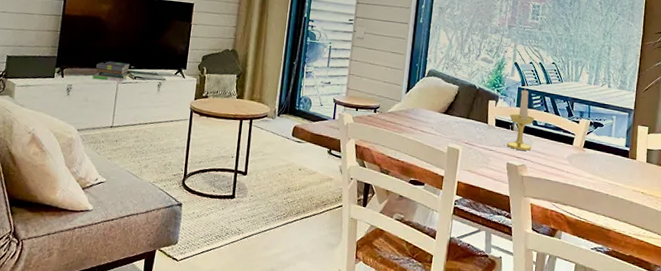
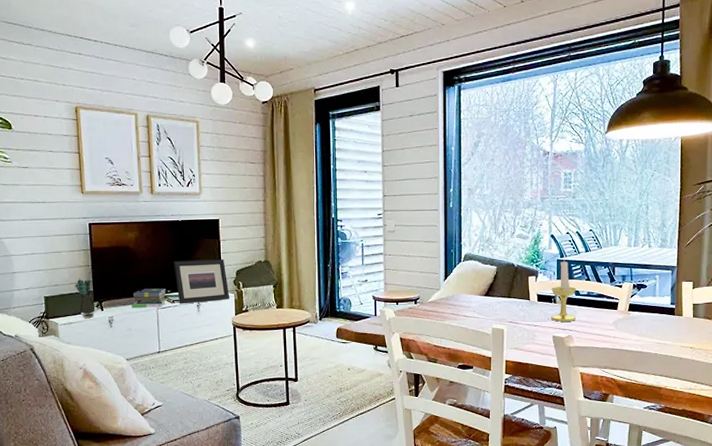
vase: none [39,41,57,83] -> present [75,277,95,318]
picture frame: none [140,38,193,84] -> present [174,259,230,304]

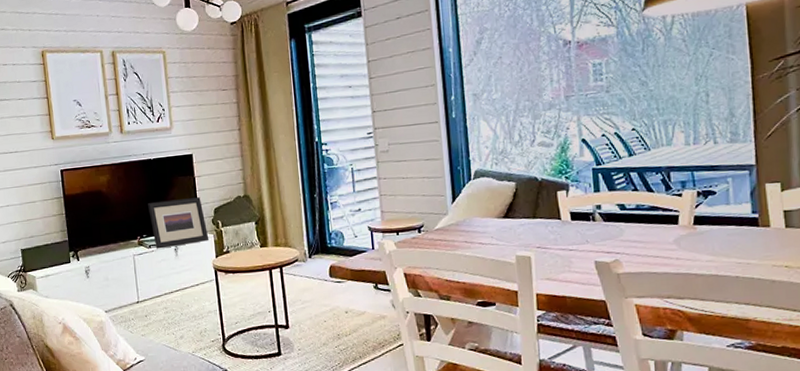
vase: present [75,277,95,318] -> none [50,227,72,269]
books: present [132,288,168,308] -> none [107,233,144,257]
candlestick: present [550,253,577,322] -> none [586,160,623,244]

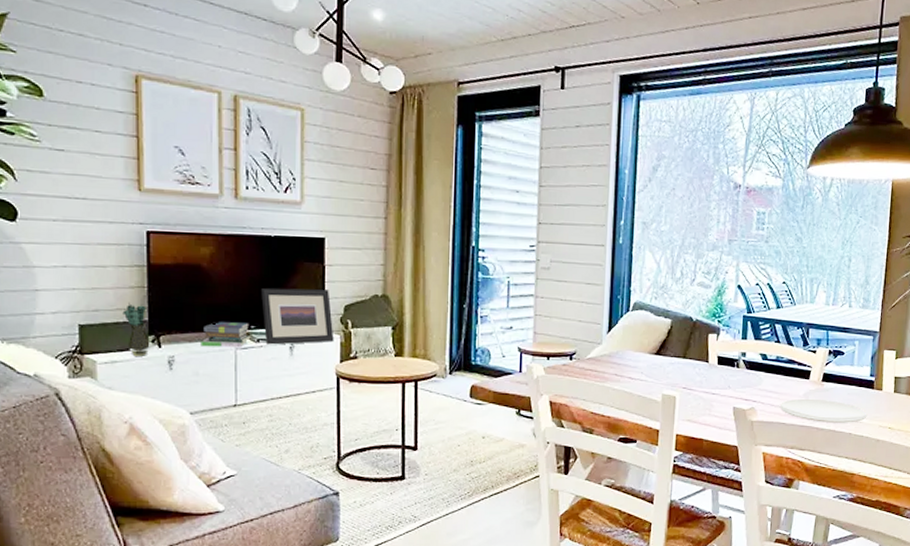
vase: none [50,227,72,269] -> present [122,302,150,356]
books: none [107,233,144,257] -> present [201,322,251,348]
plate: none [647,243,756,268] -> present [779,398,868,423]

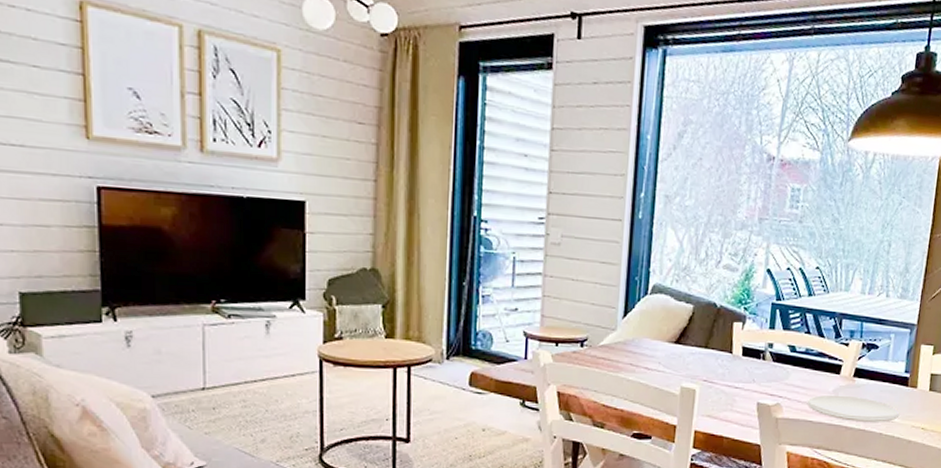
vase: present [122,302,150,356] -> none [70,268,104,331]
books: present [201,322,251,348] -> none [163,294,221,324]
picture frame: present [261,287,334,345] -> none [232,256,317,322]

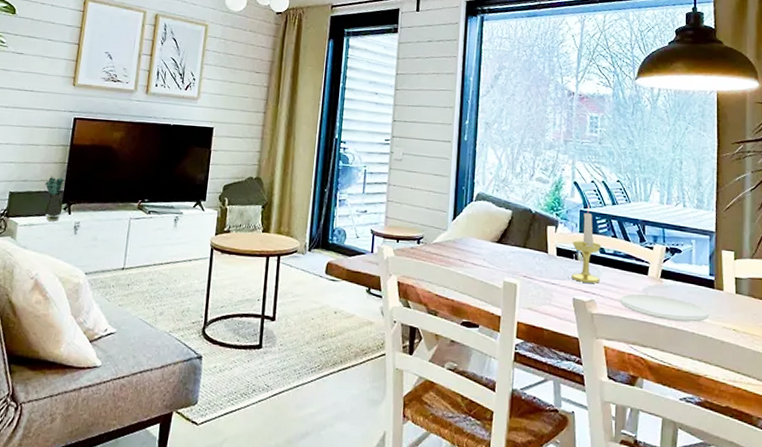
vase: none [70,268,104,331] -> present [45,175,64,221]
candlestick: none [756,295,793,385] -> present [570,204,602,284]

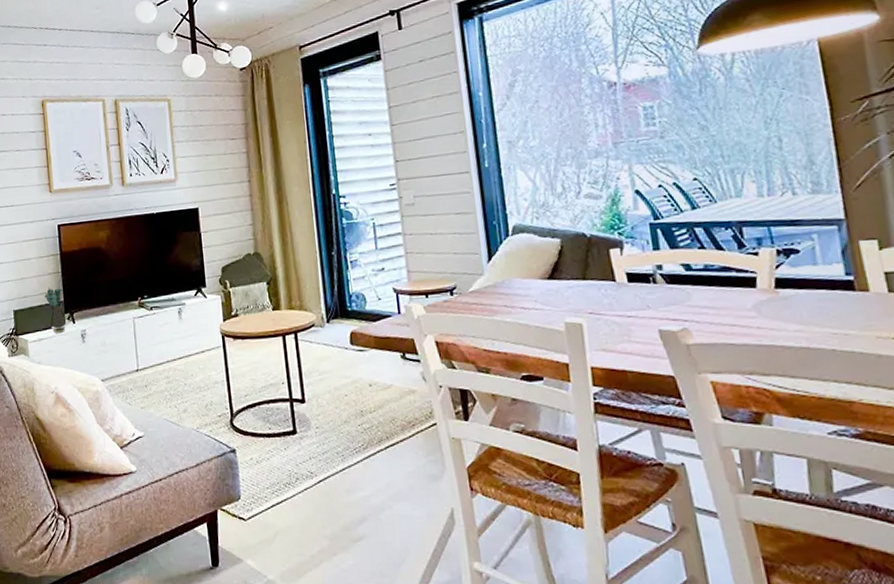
candlestick: present [570,204,602,284] -> none [645,214,691,309]
plate: present [619,293,710,322] -> none [721,310,855,339]

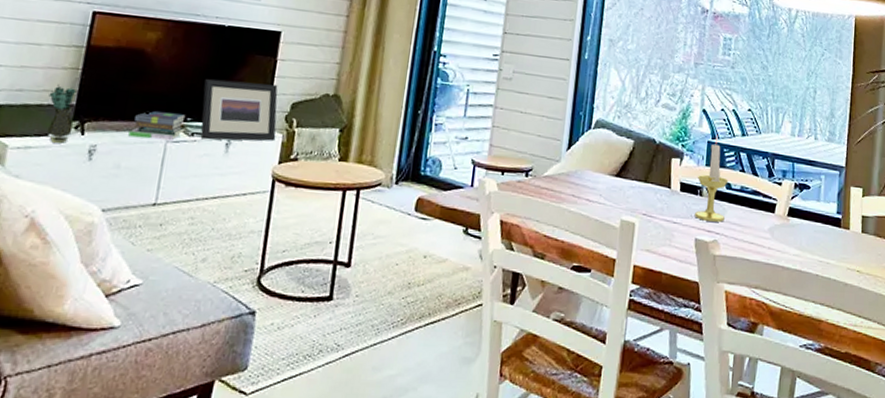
books: none [105,293,145,319] -> present [128,111,186,141]
picture frame: none [150,254,216,311] -> present [200,78,278,141]
candlestick: none [645,214,691,309] -> present [694,134,729,222]

